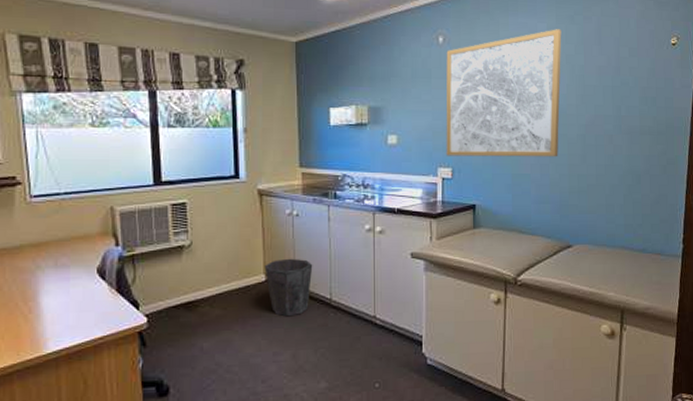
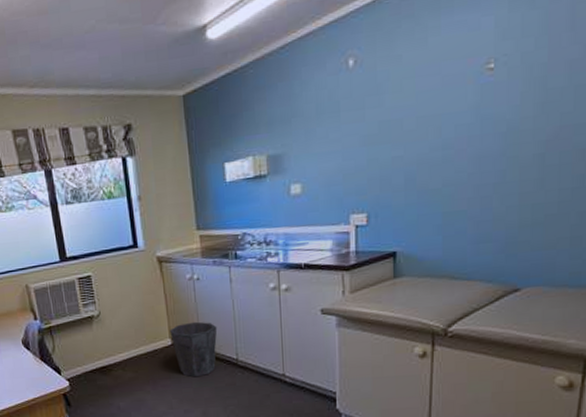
wall art: present [446,29,562,157] -> none [358,19,516,200]

